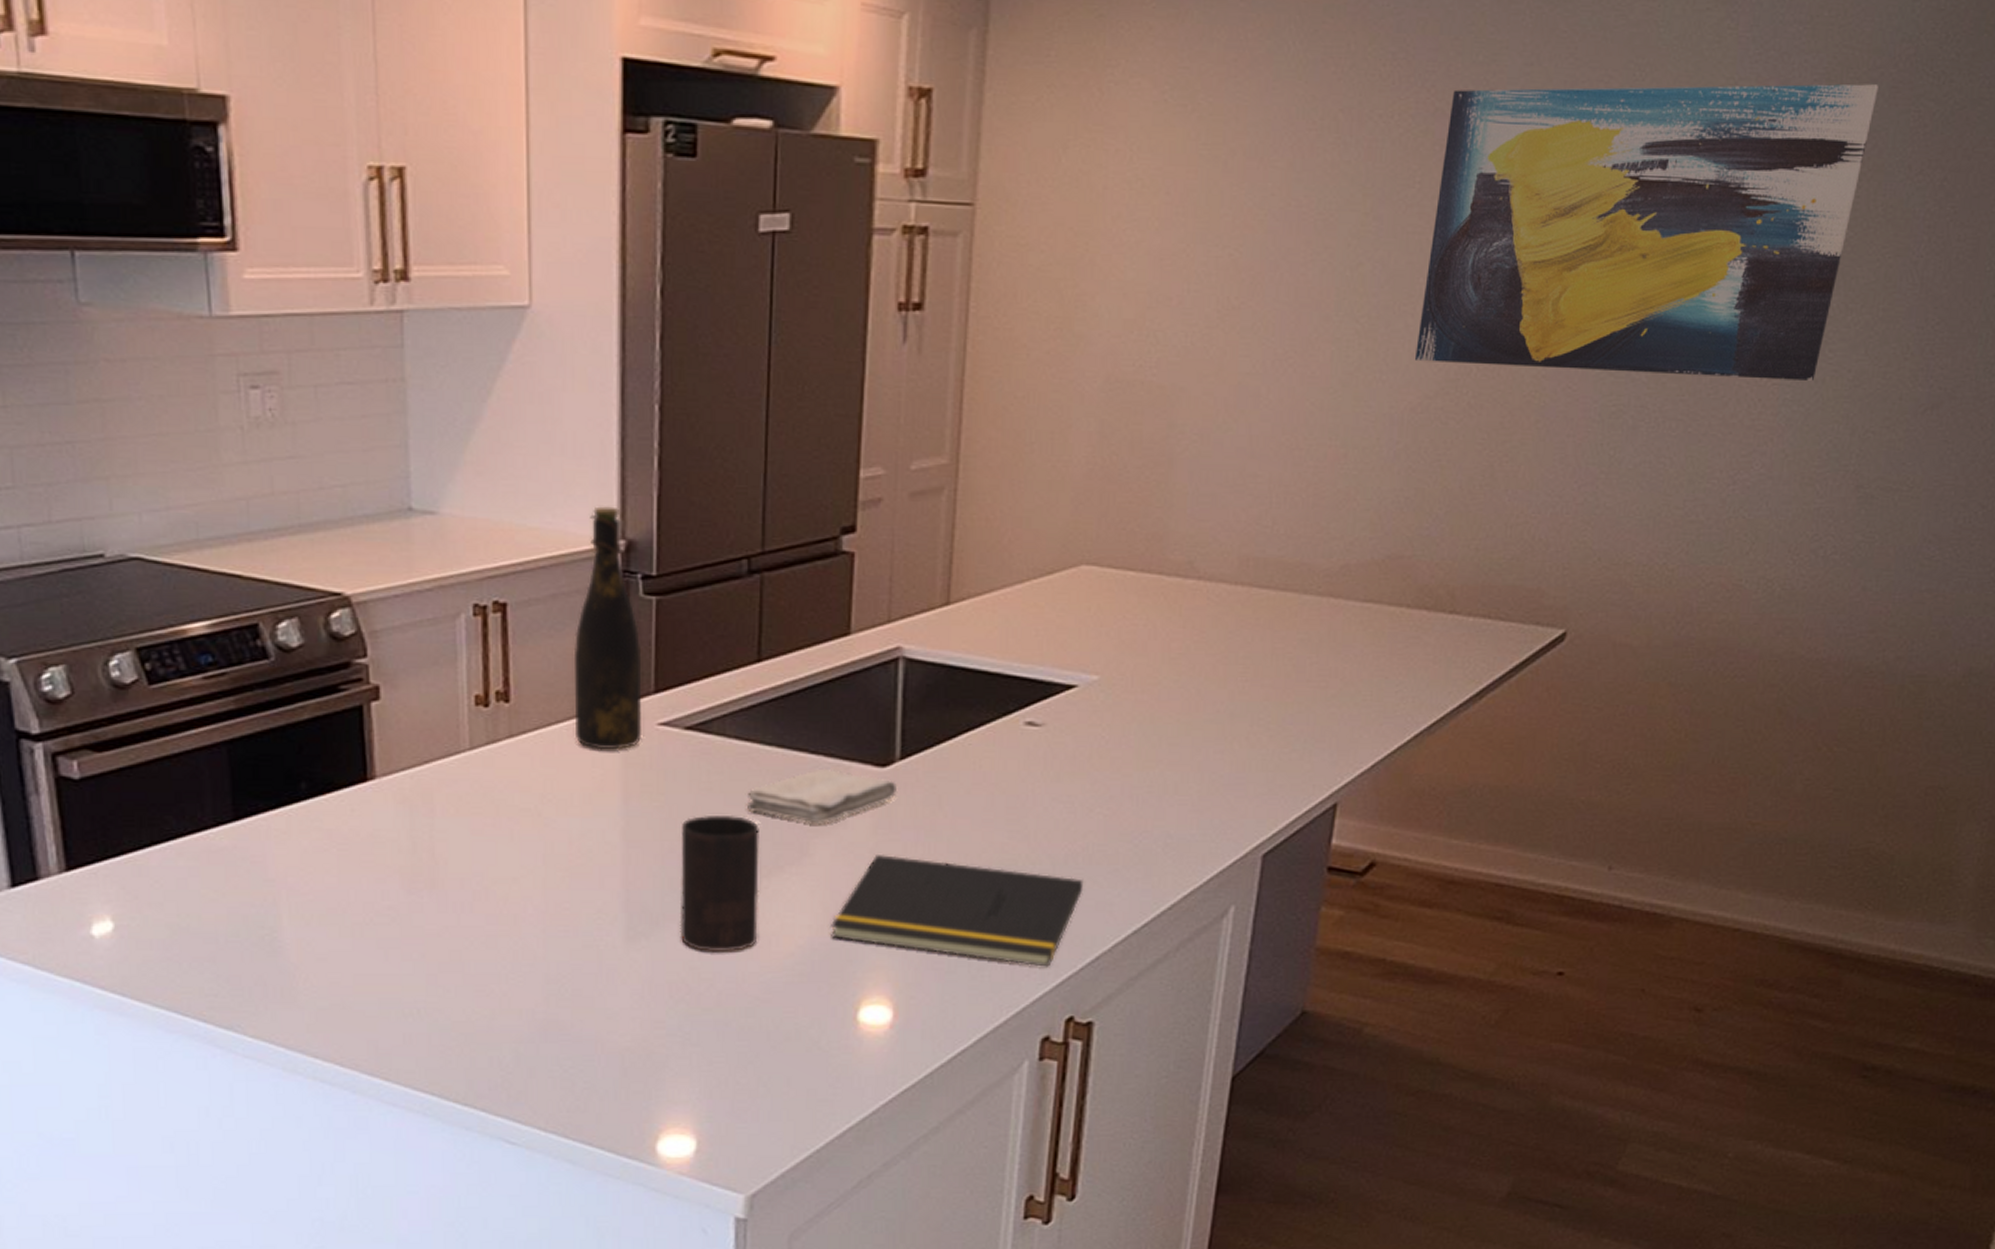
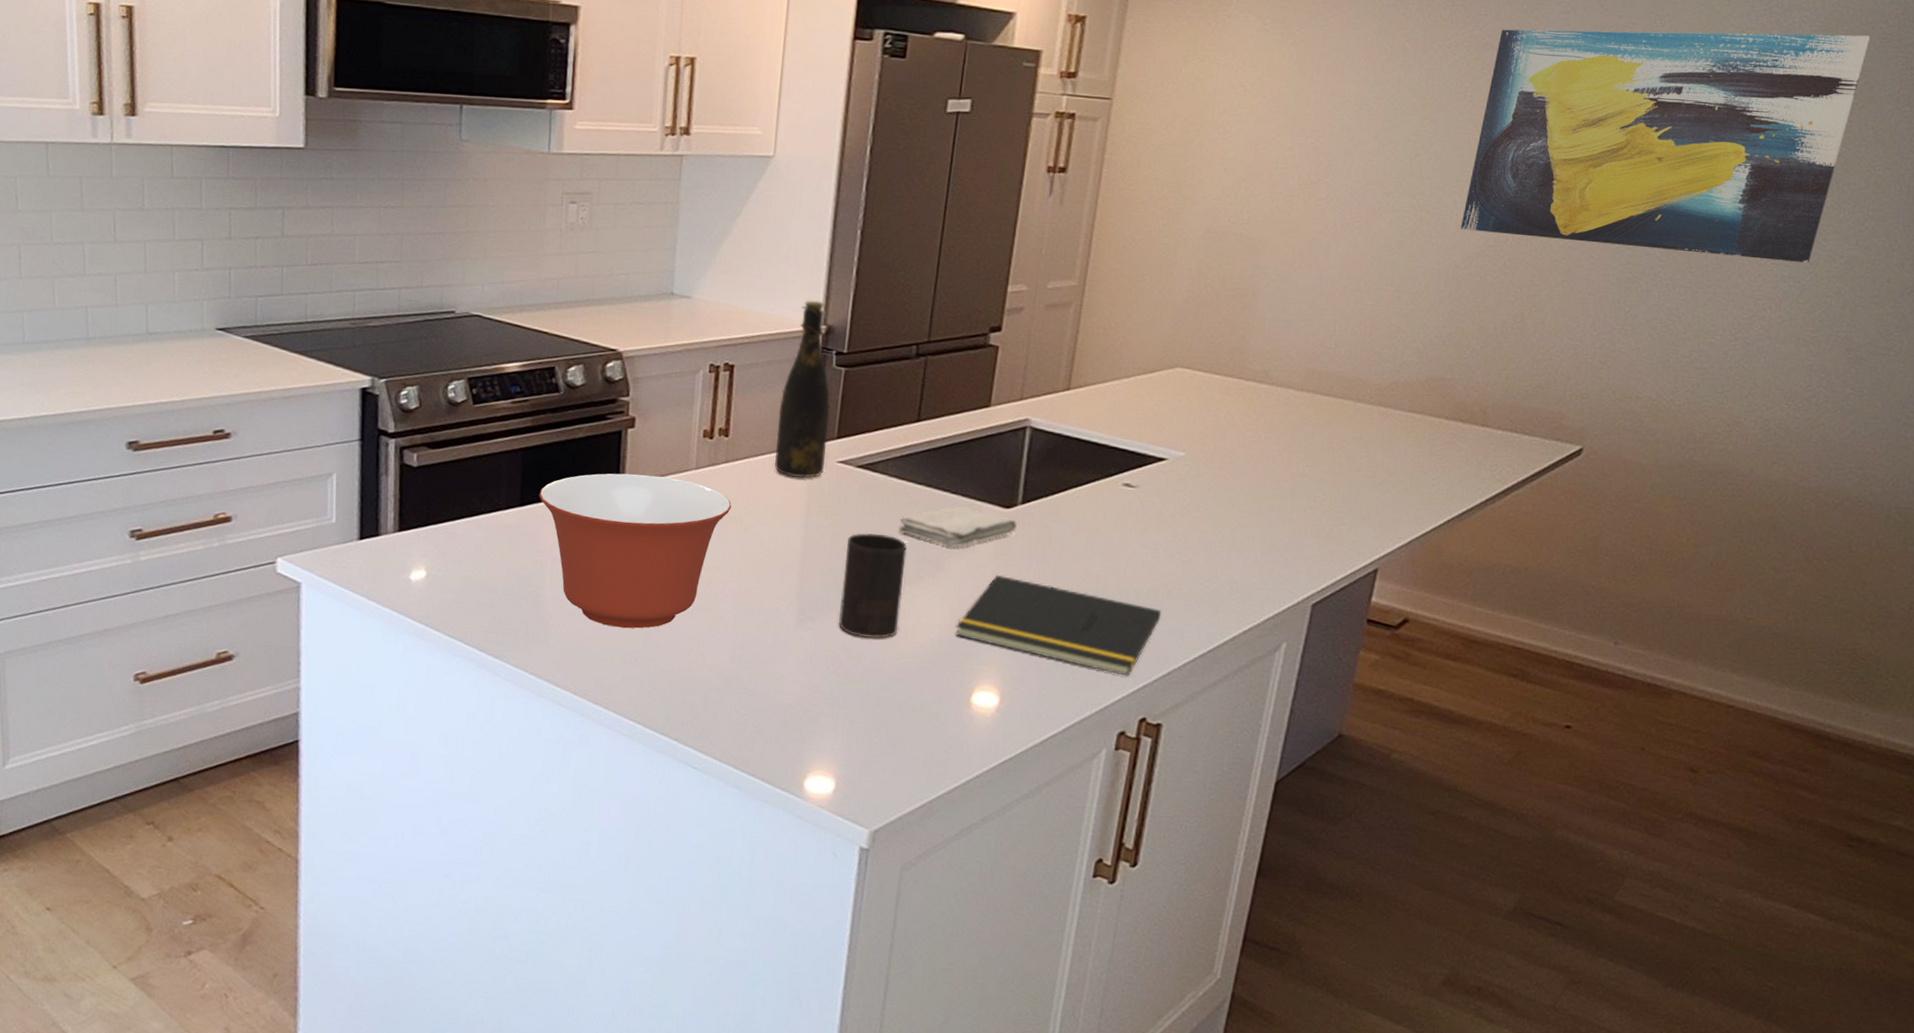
mixing bowl: none [258,763,524,972] -> present [539,473,732,629]

